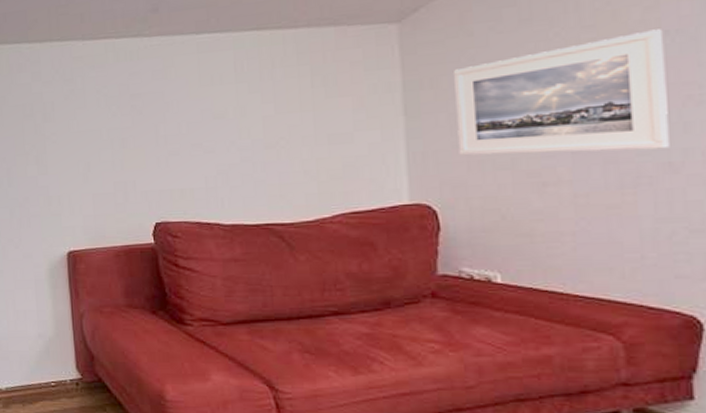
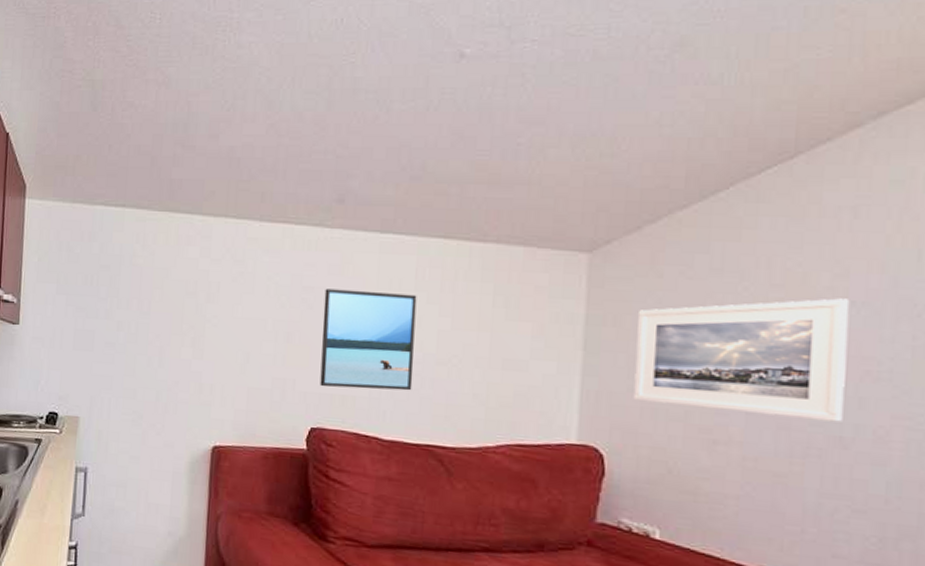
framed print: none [151,87,245,184] -> present [320,288,417,391]

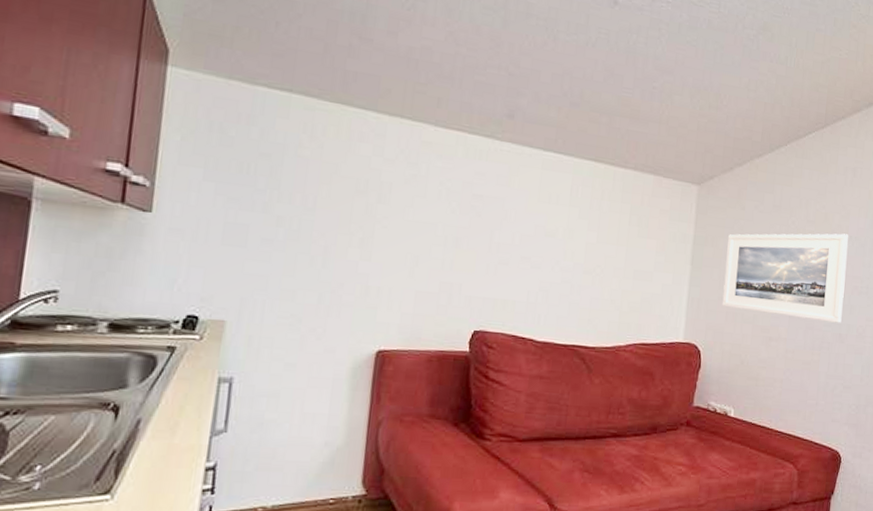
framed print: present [320,288,417,391] -> none [484,198,571,297]

